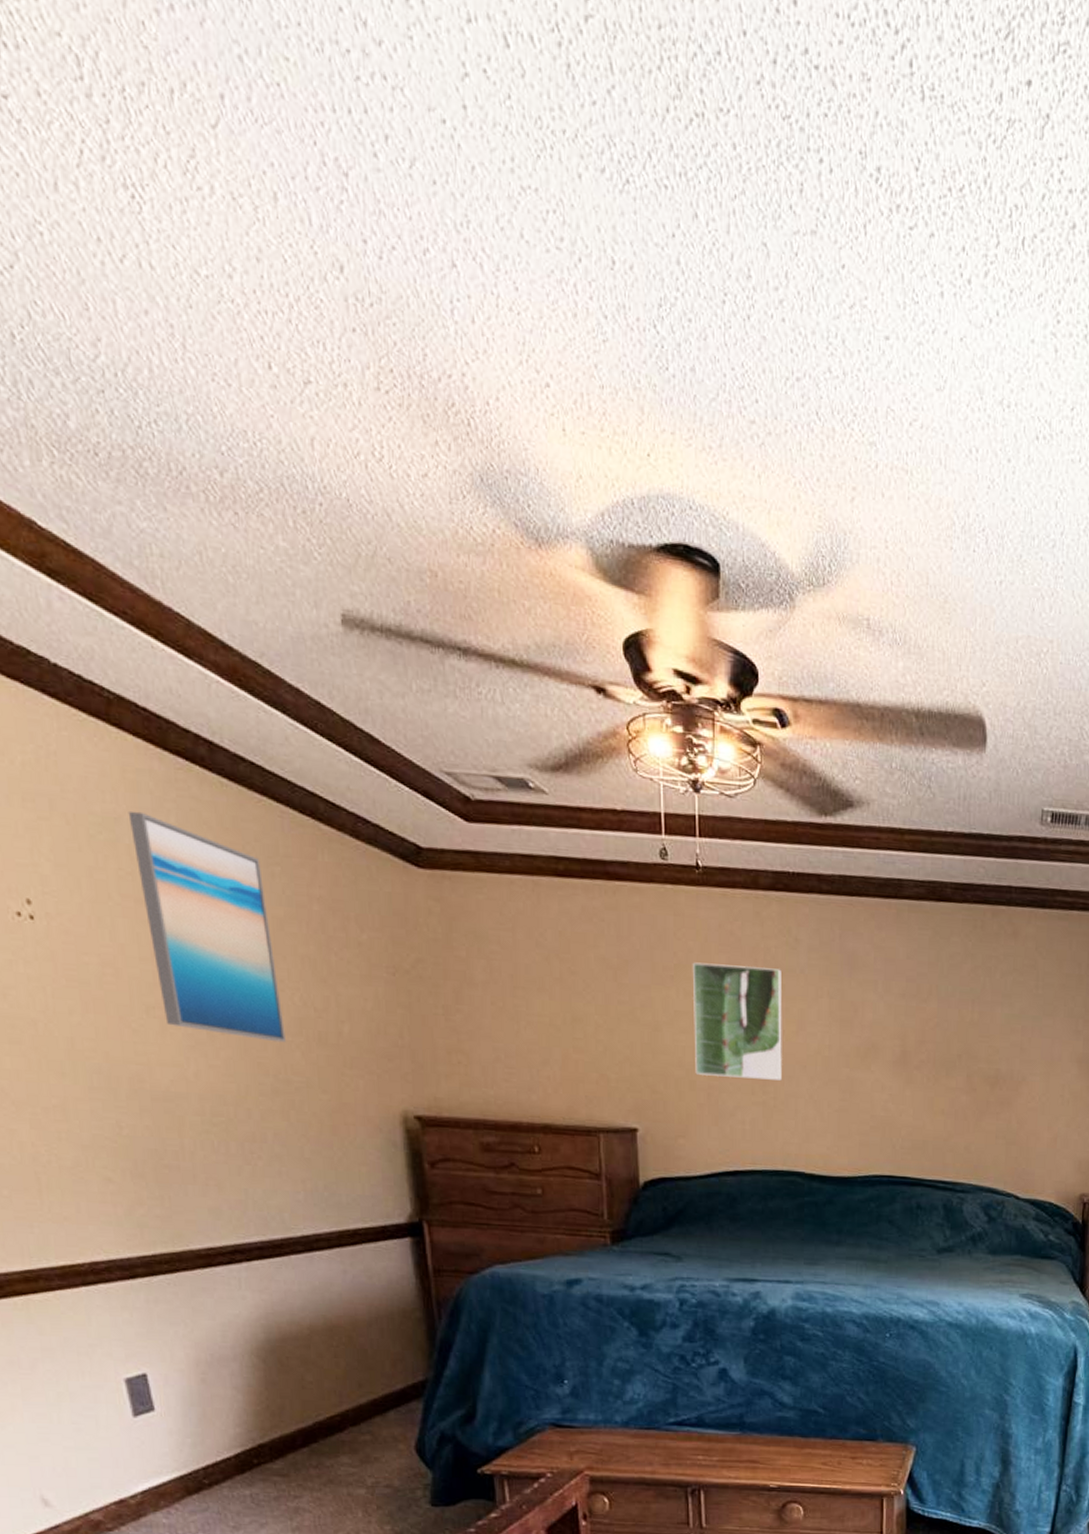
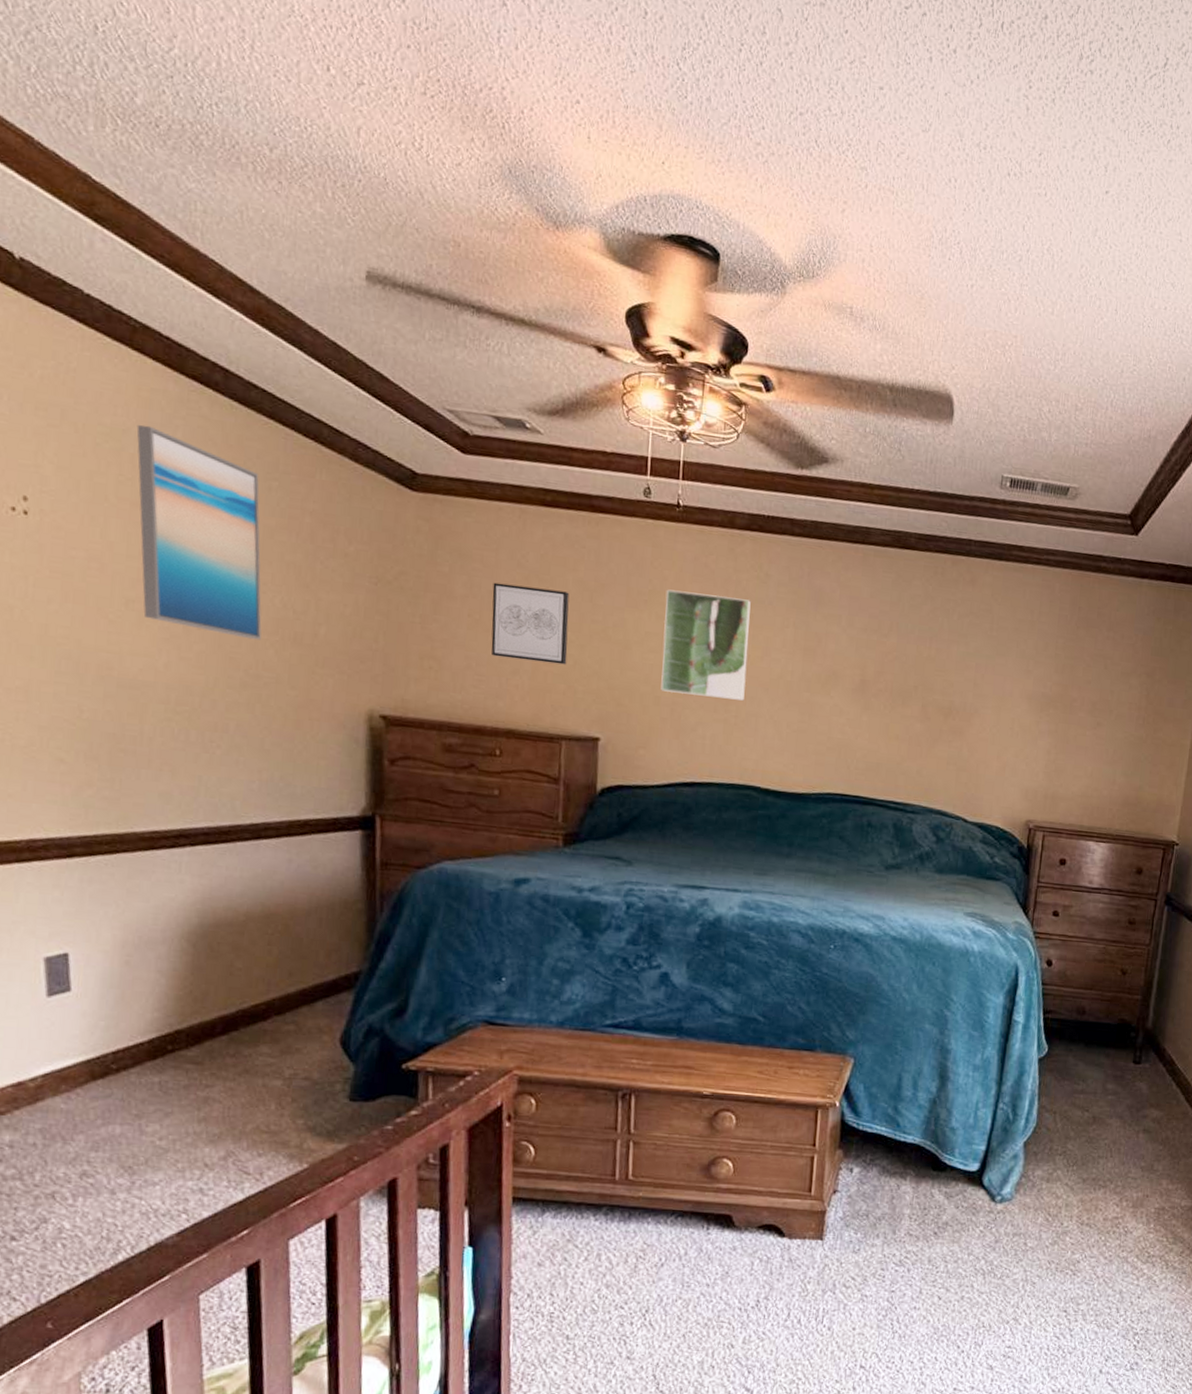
wall art: none [513,965,597,1052] -> present [491,582,570,665]

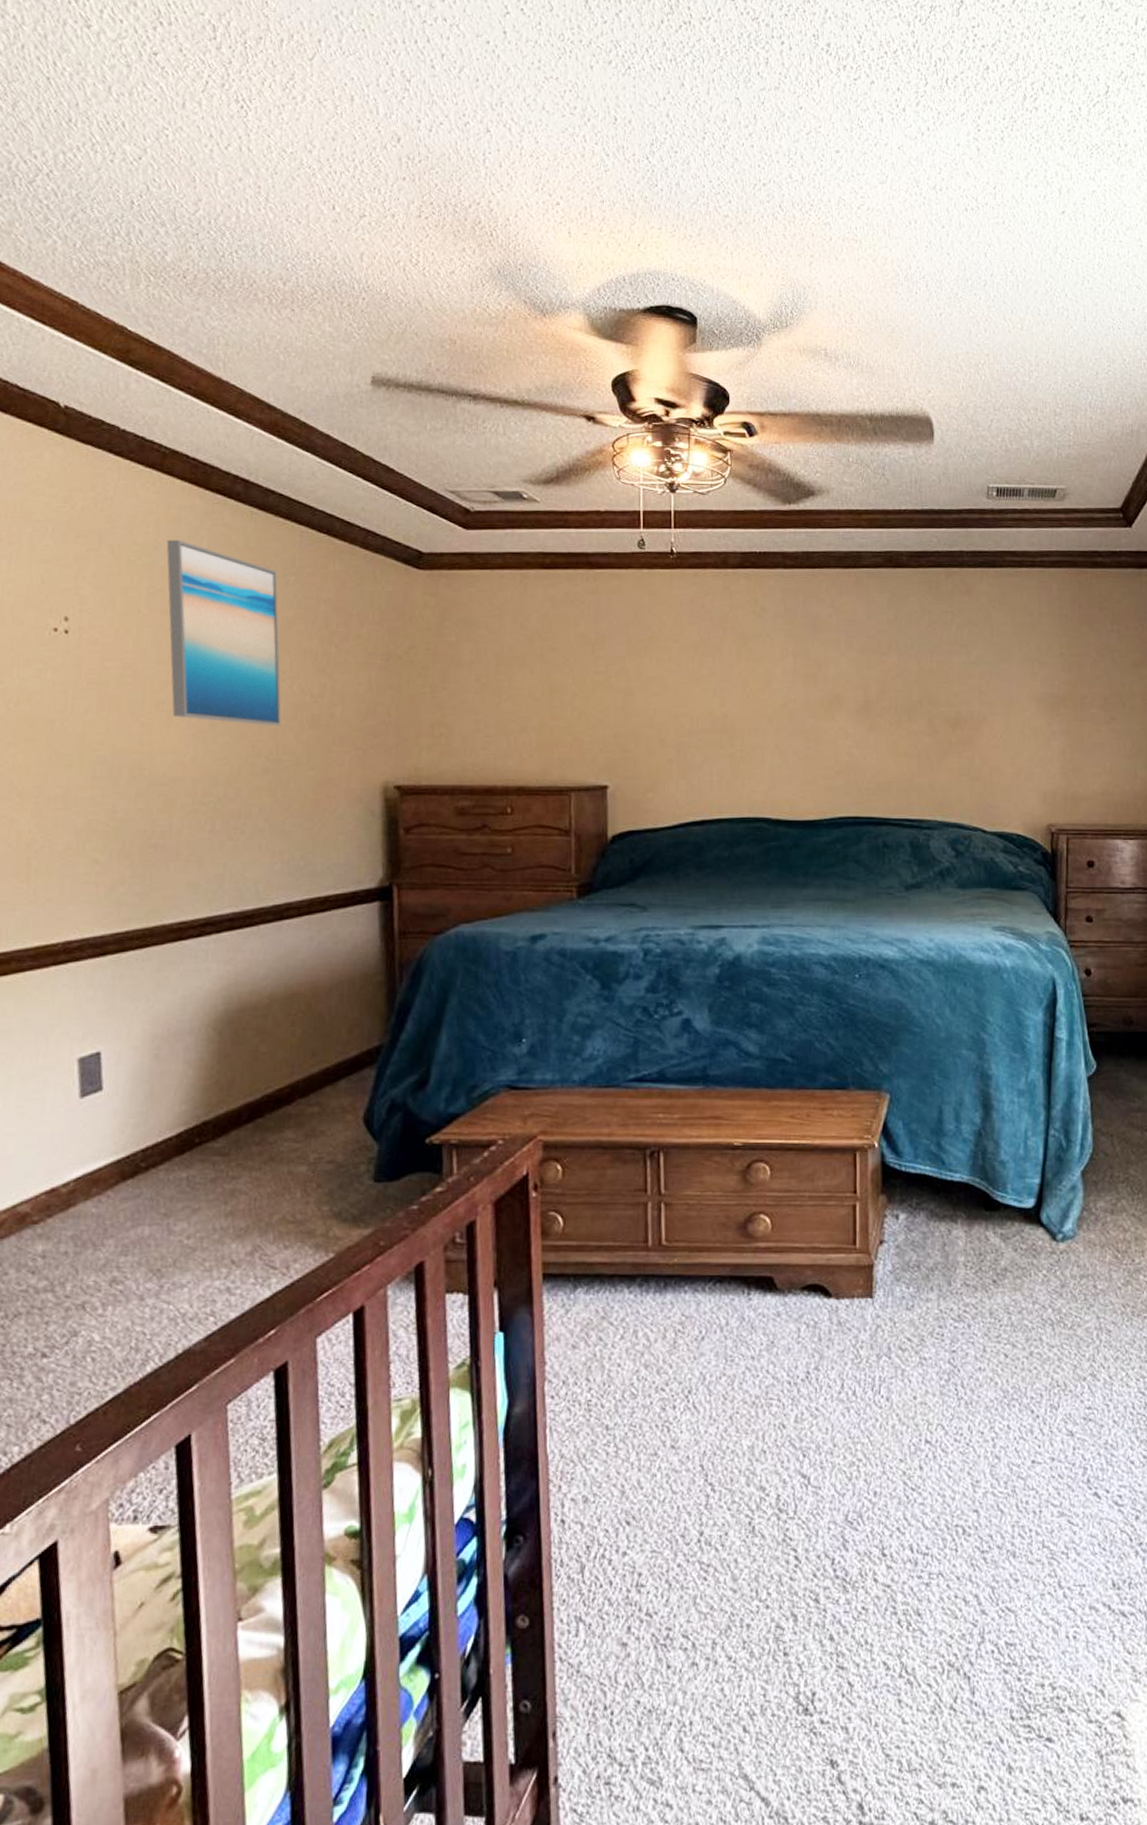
wall art: present [491,582,570,665] -> none [497,646,573,718]
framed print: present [661,589,751,701] -> none [665,633,750,734]

